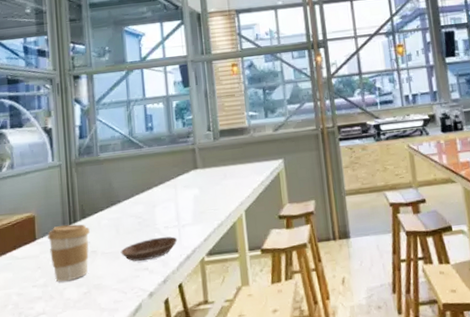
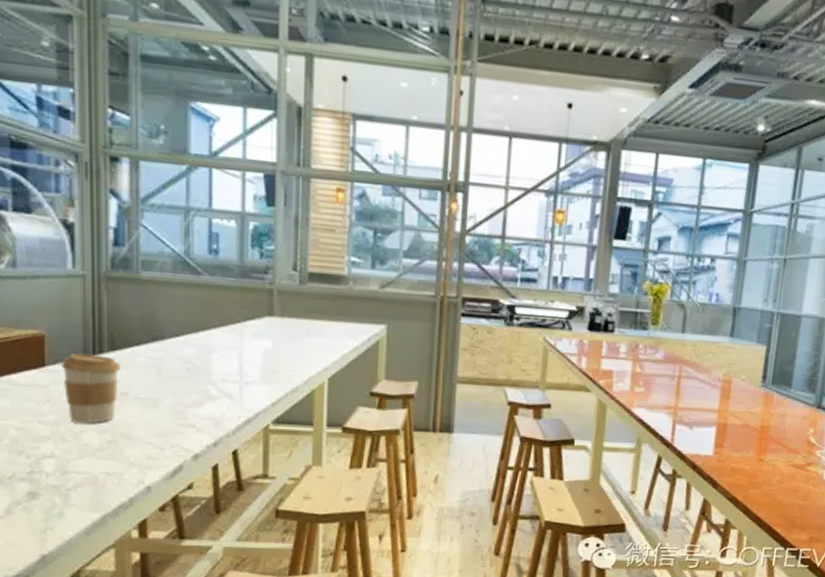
saucer: present [120,236,178,262] -> none [160,391,238,416]

